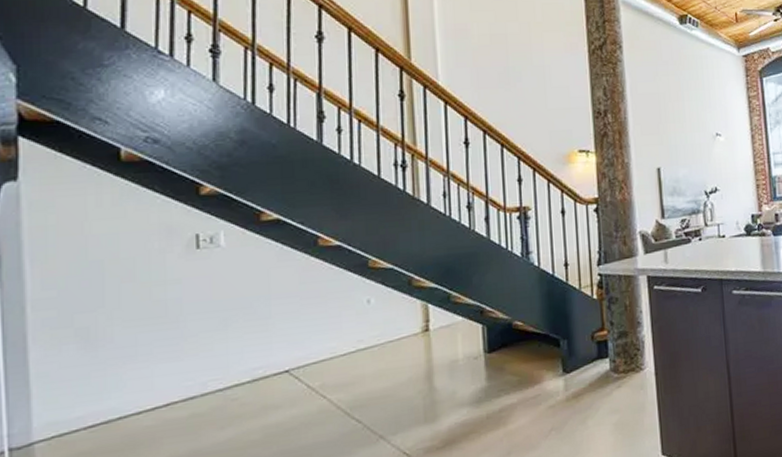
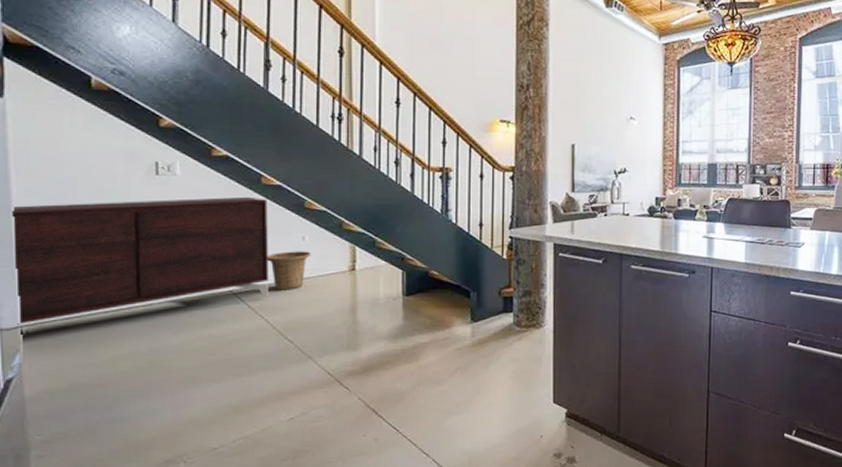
sideboard: none [26,261,331,441] -> present [12,196,268,325]
basket: none [327,315,378,364] -> present [266,251,311,290]

